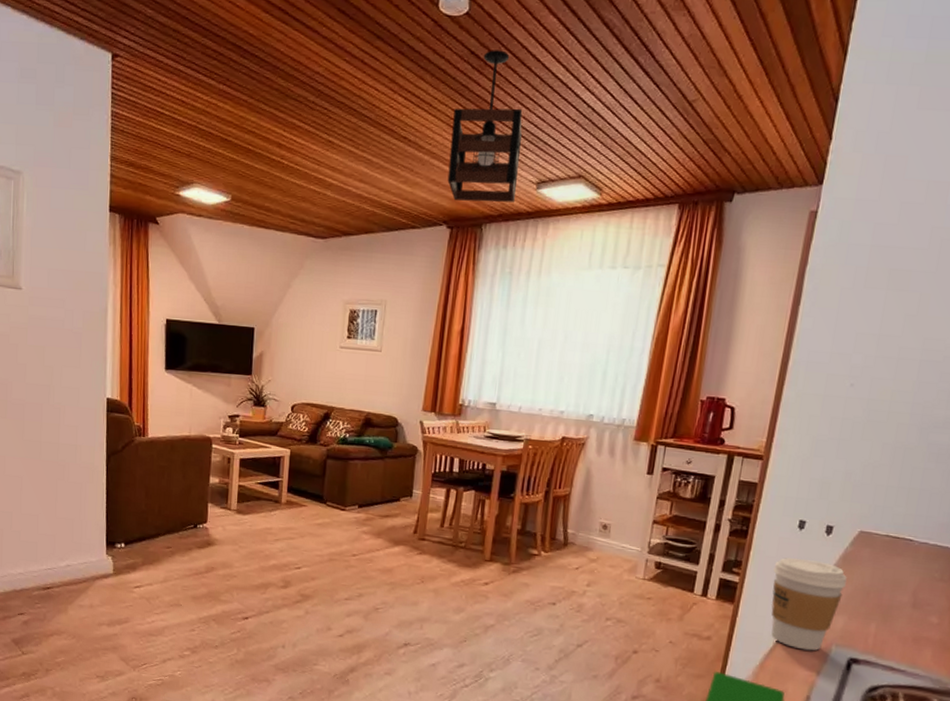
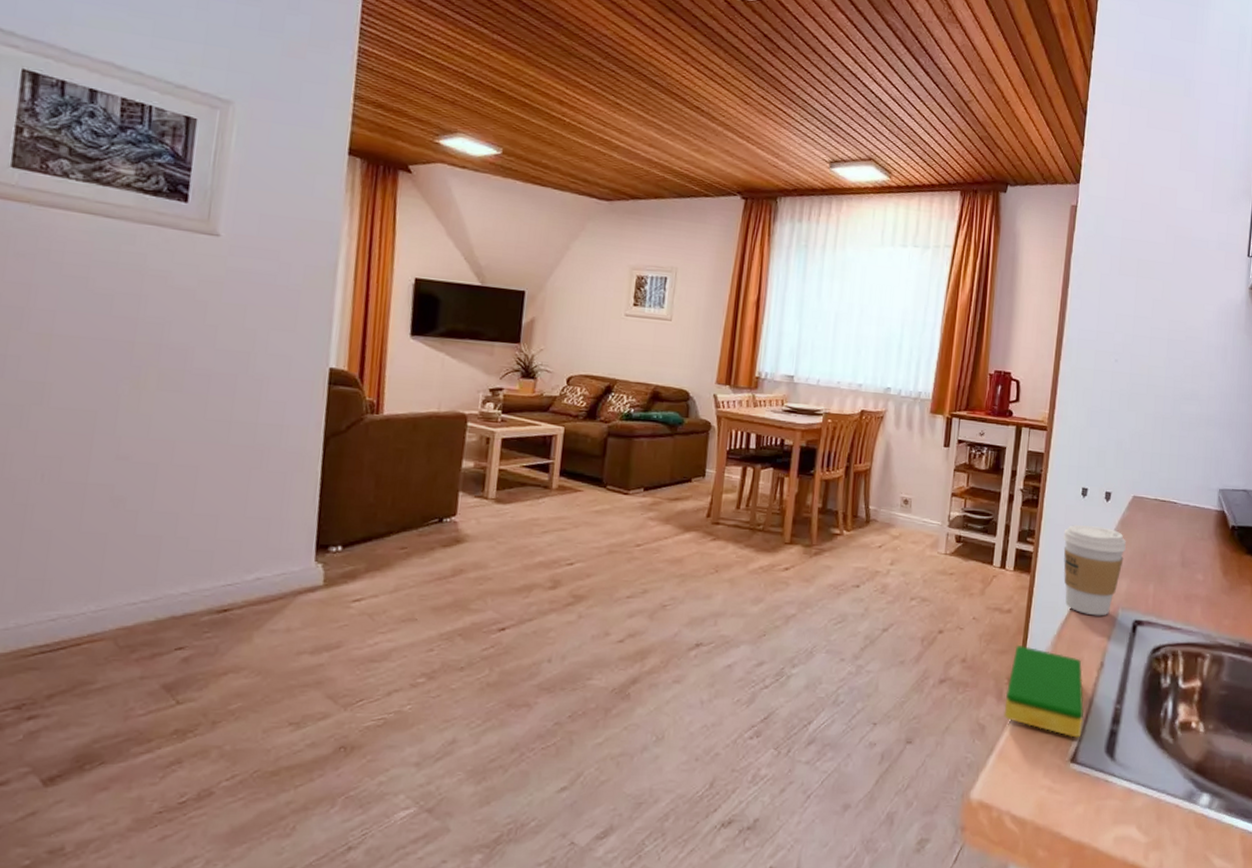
pendant light: present [447,50,523,203] -> none [741,35,815,179]

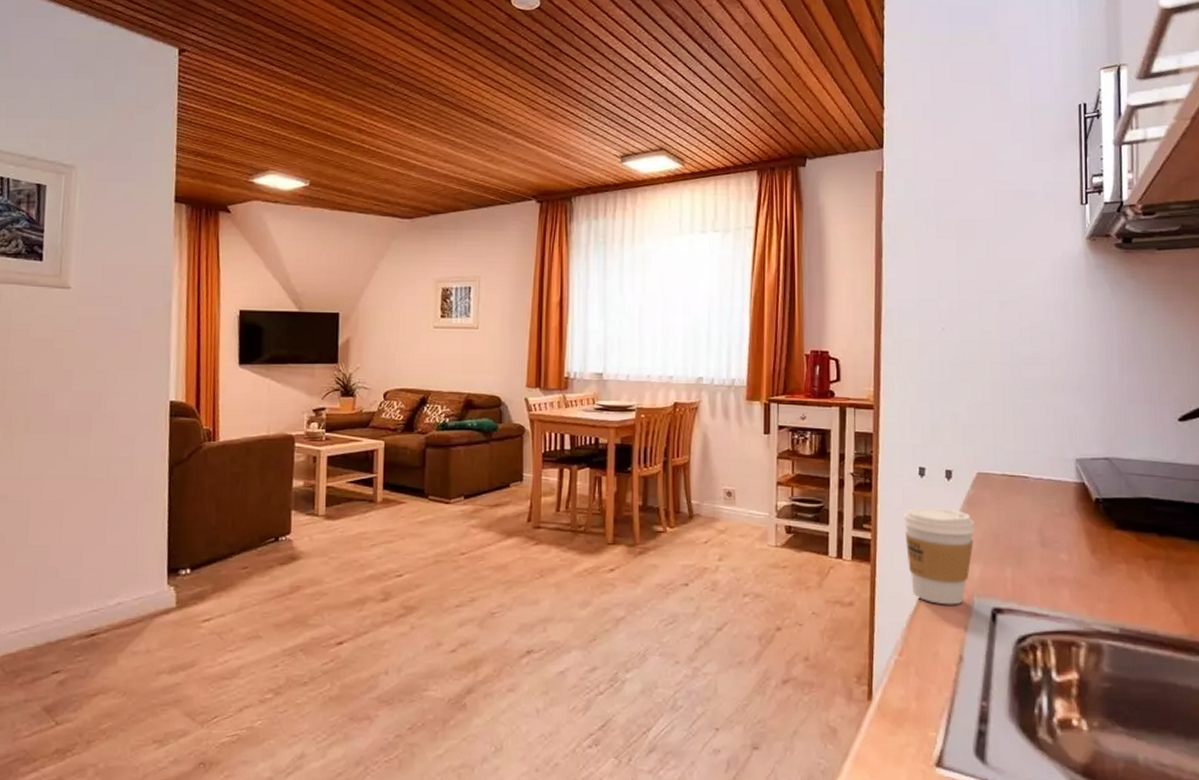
dish sponge: present [1004,644,1084,738] -> none [855,639,946,740]

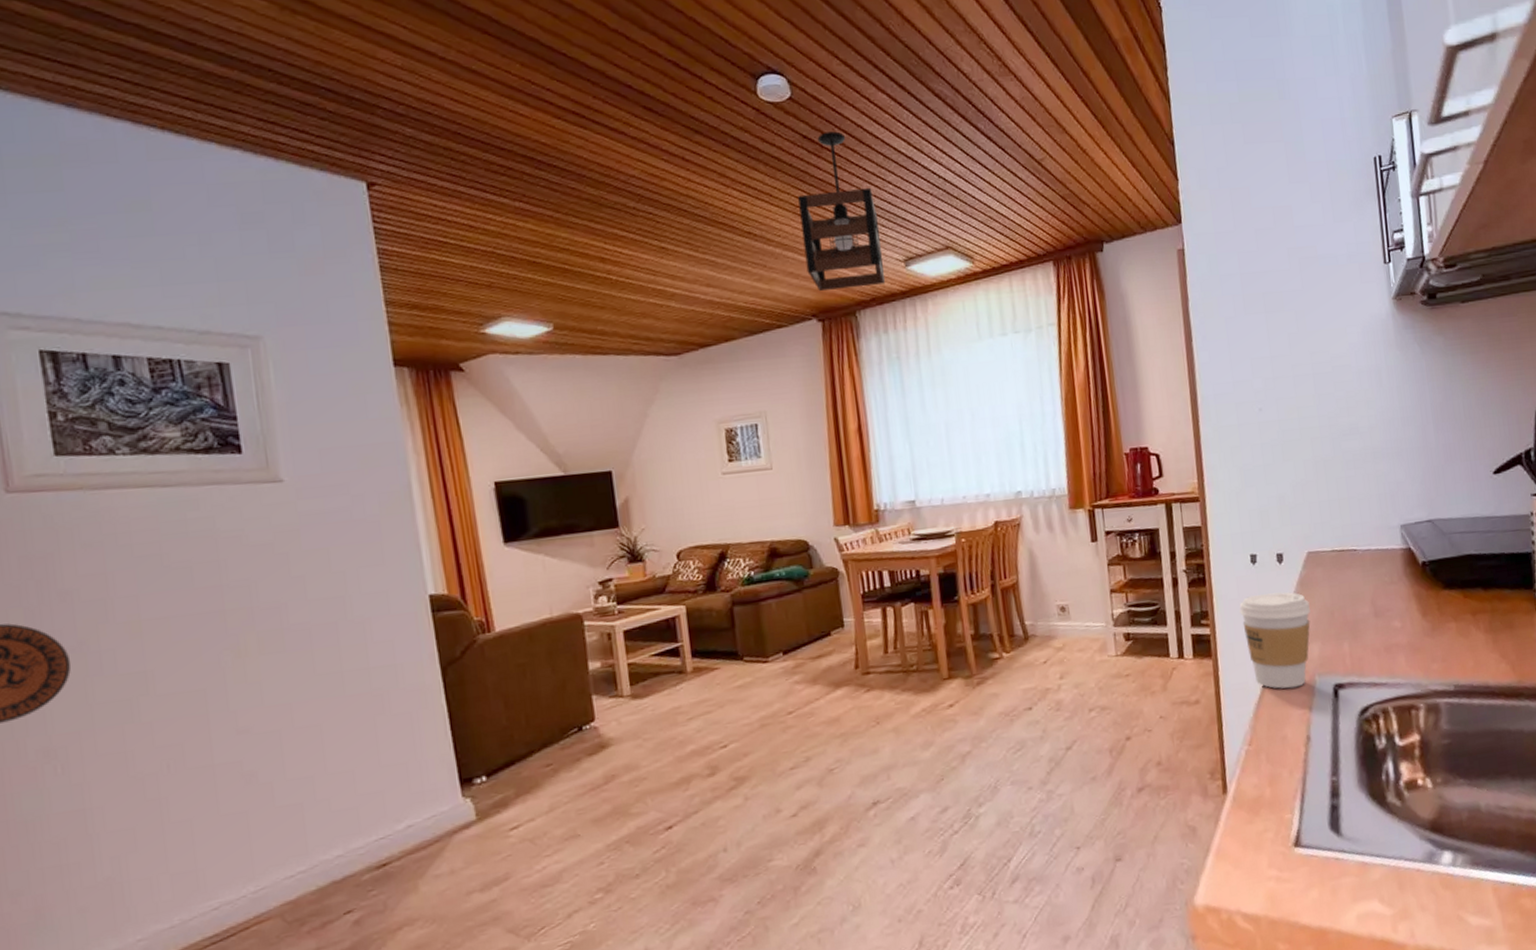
pendant light: none [533,39,603,177] -> present [798,131,886,292]

